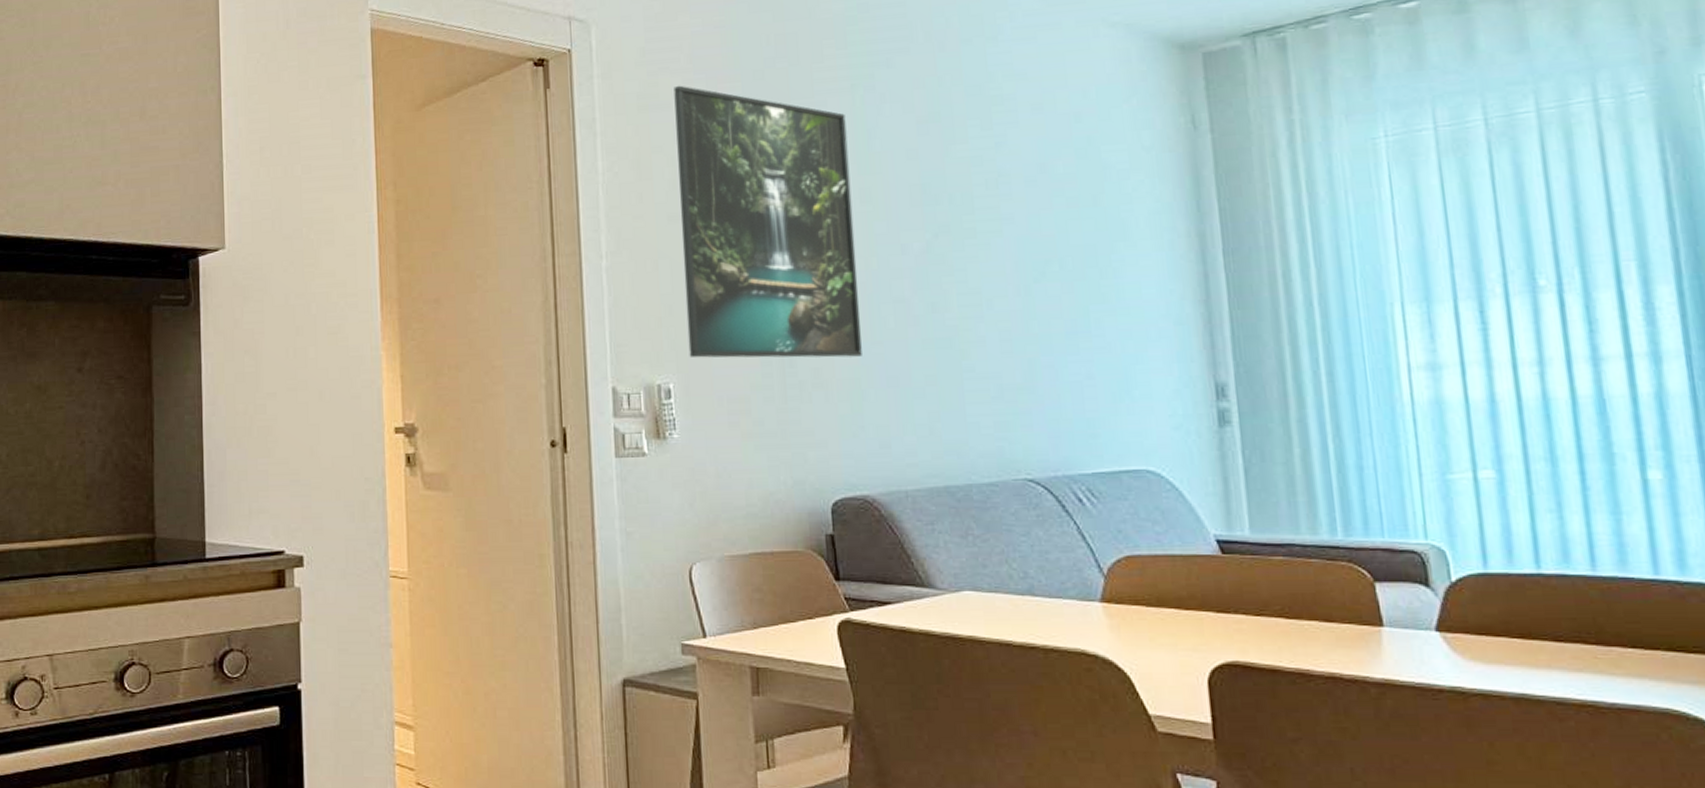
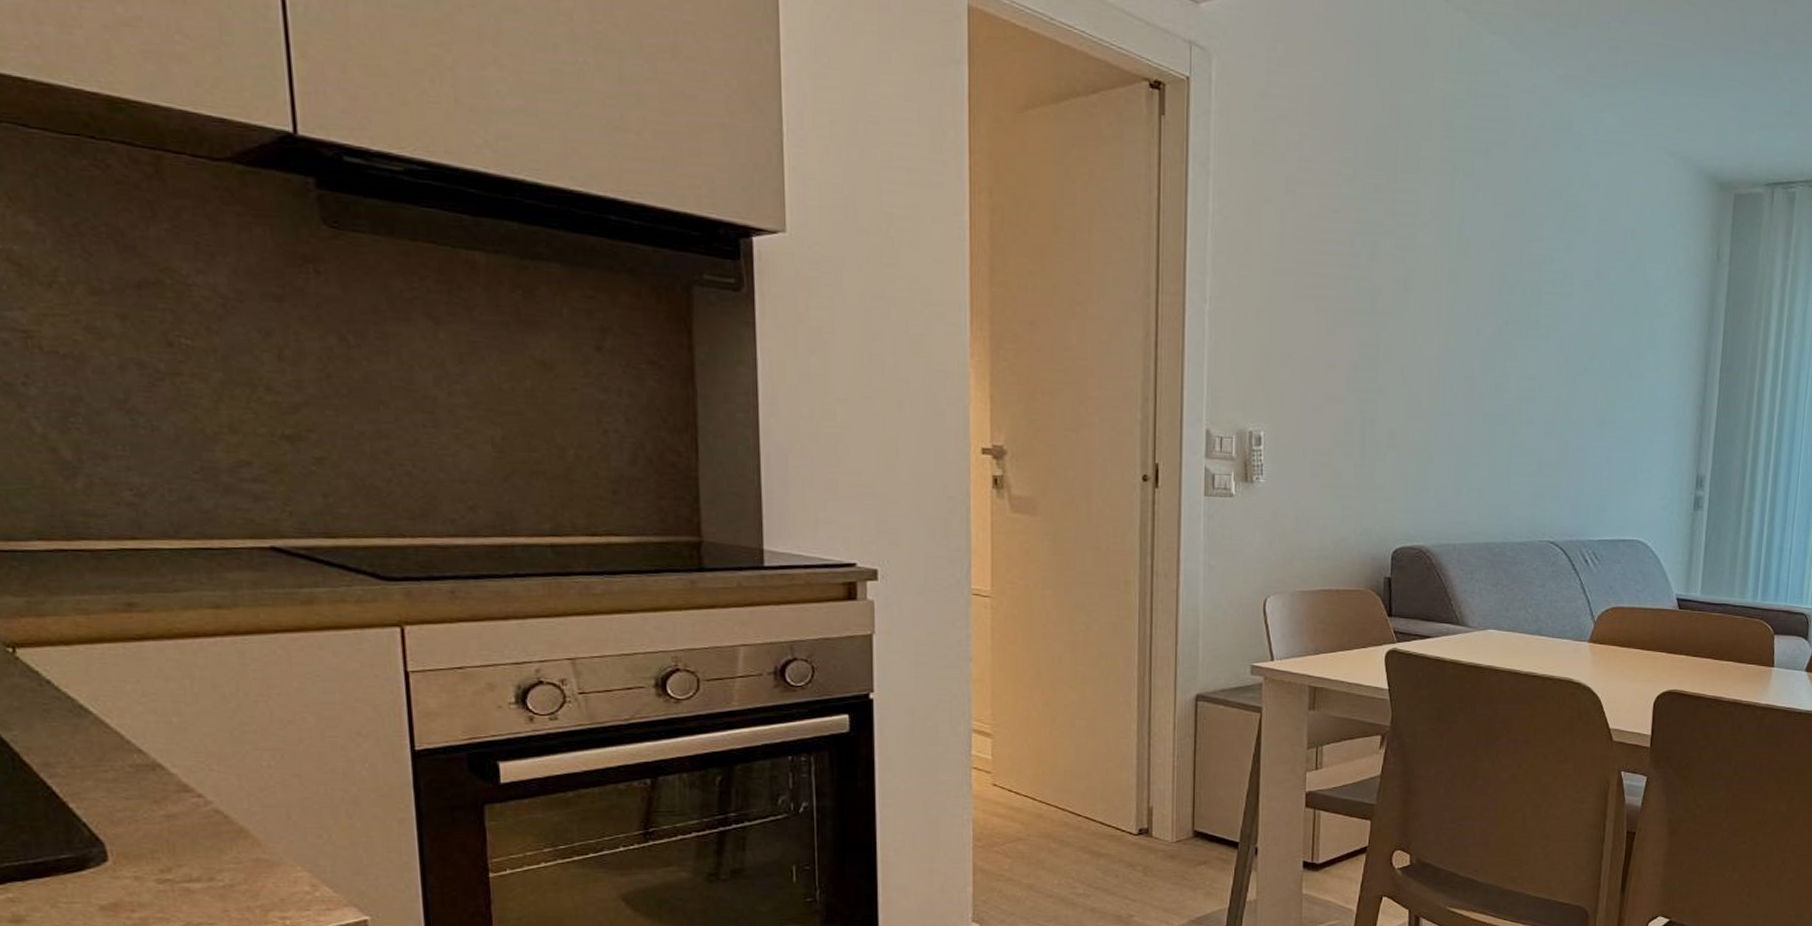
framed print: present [674,85,862,358] -> none [1281,137,1444,424]

